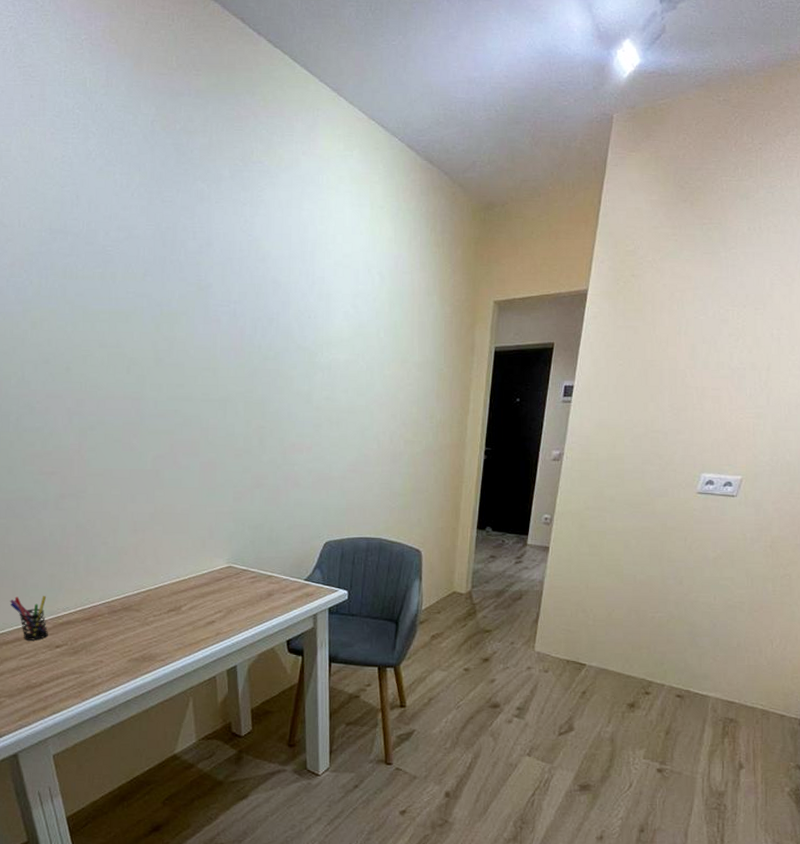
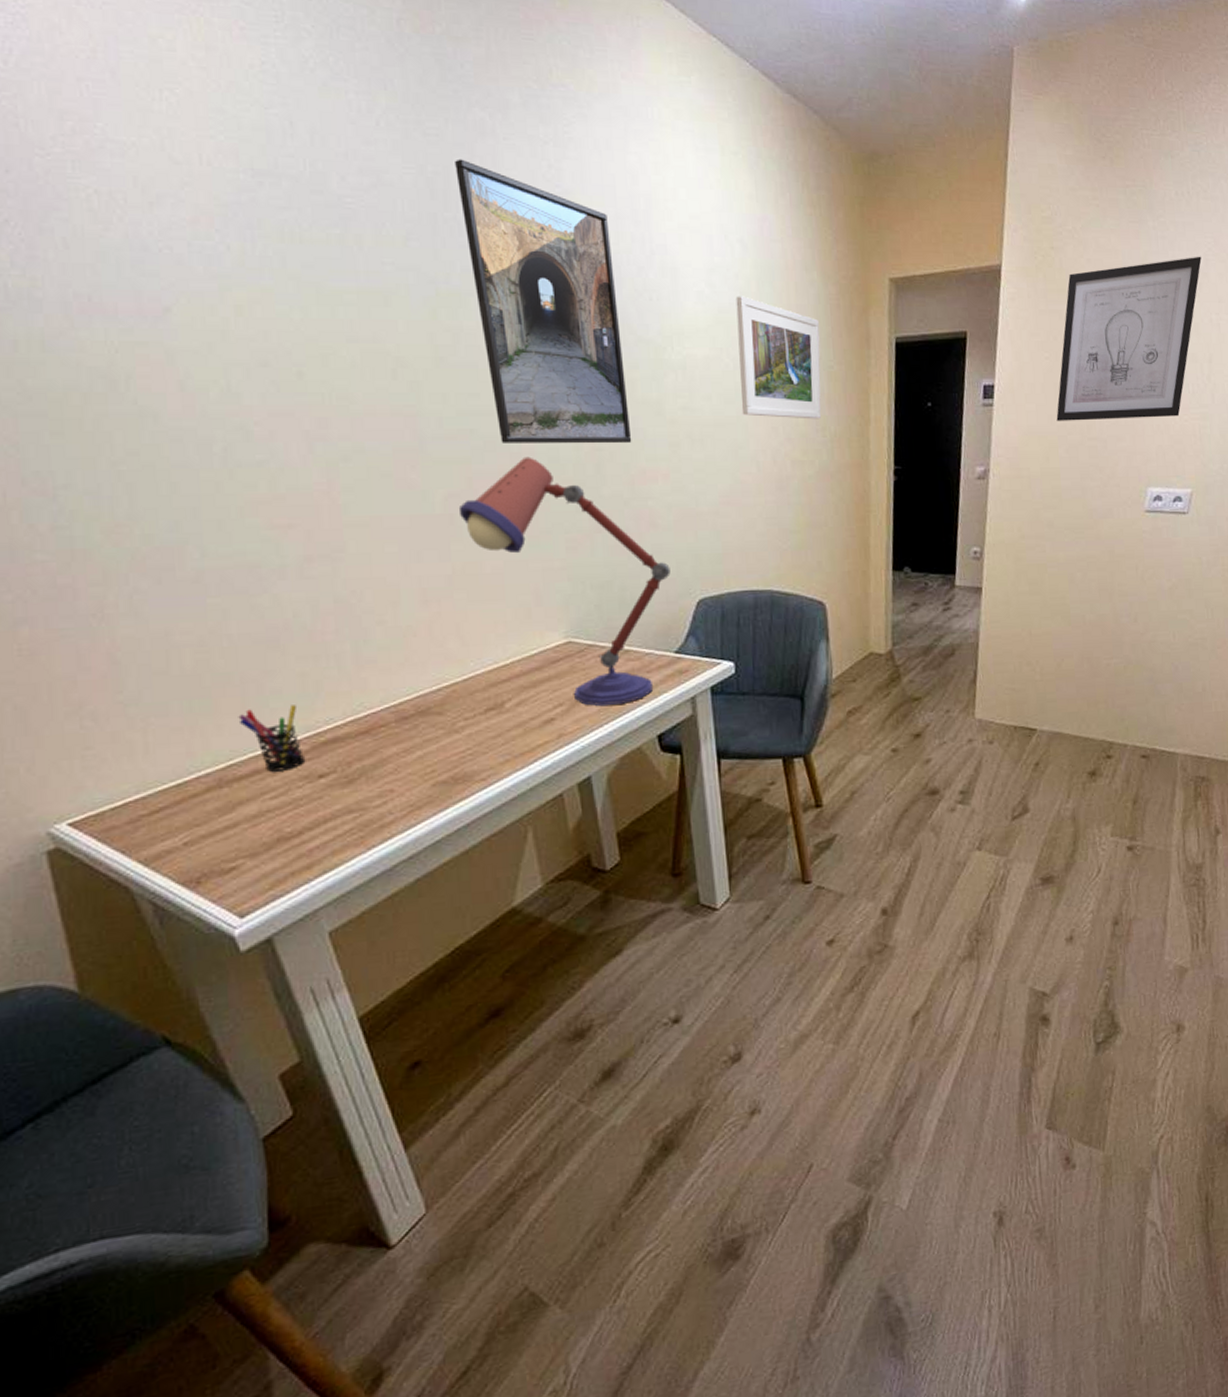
desk lamp: none [162,431,306,615] -> present [458,456,671,706]
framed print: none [181,218,287,424] -> present [455,159,632,444]
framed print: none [370,315,435,410] -> present [735,296,821,419]
wall art: none [625,281,767,417] -> present [1056,256,1202,421]

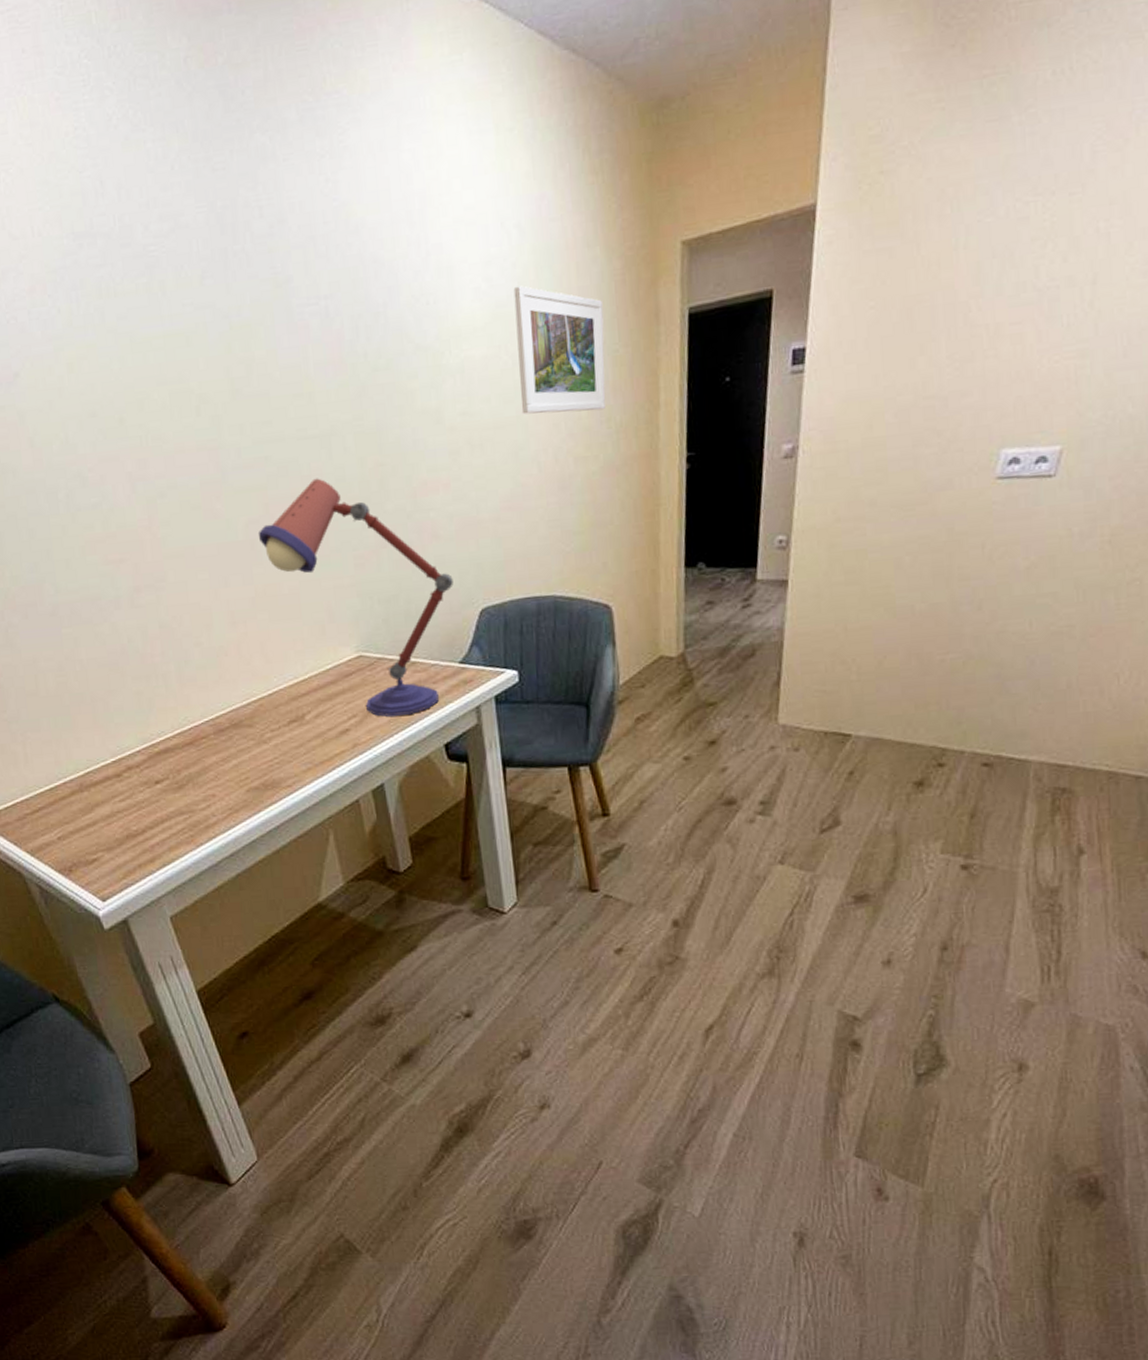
pen holder: present [238,705,304,772] -> none [91,720,144,778]
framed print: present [455,159,632,444] -> none [241,188,413,467]
wall art: present [1056,256,1202,421] -> none [882,148,1087,381]

